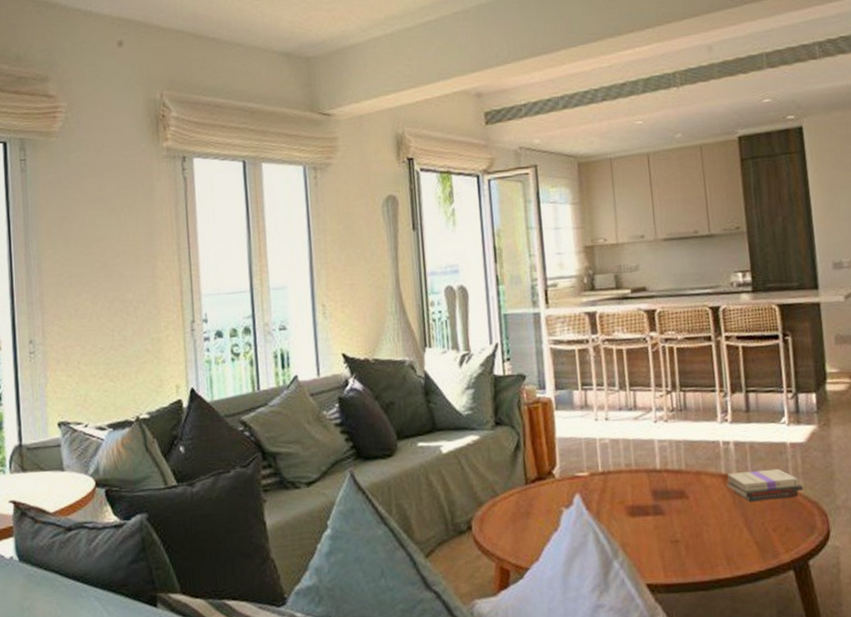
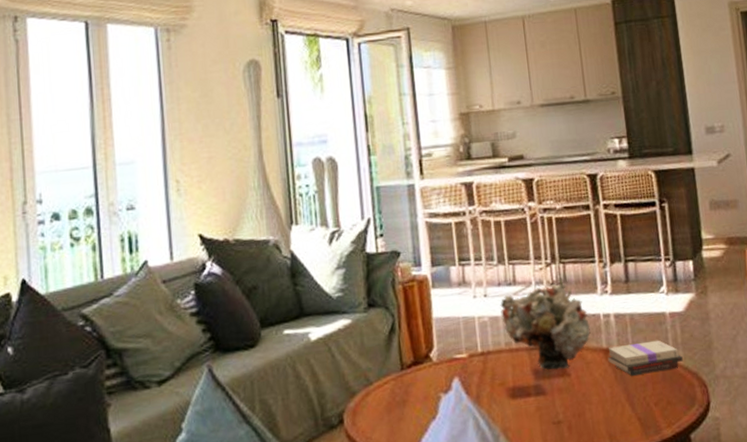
flower arrangement: none [621,406,710,492] -> present [500,279,591,370]

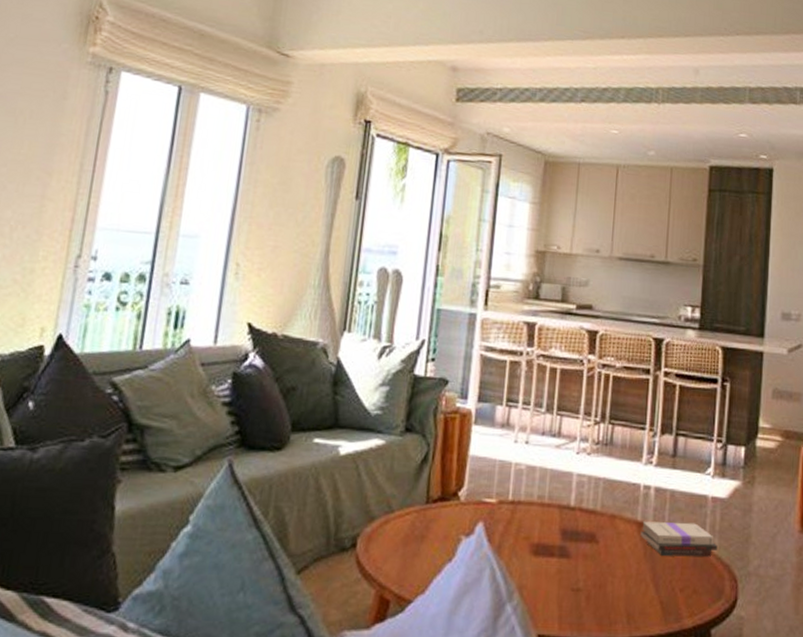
flower arrangement: present [500,279,591,370] -> none [539,440,628,535]

